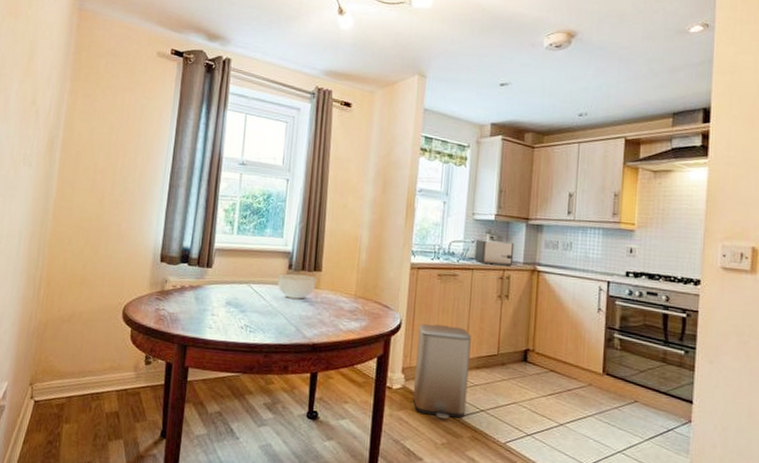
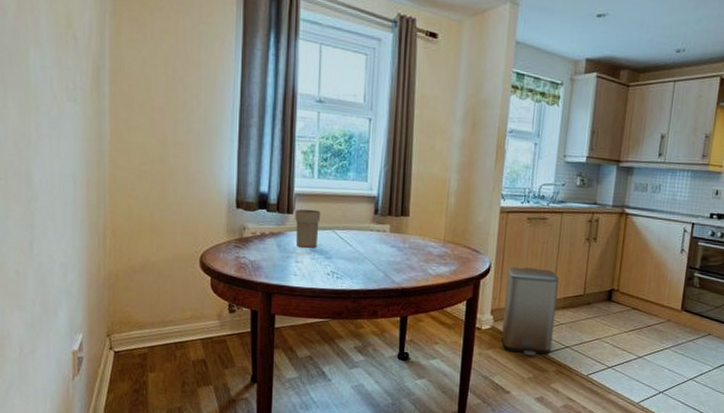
cup: none [213,263,238,302] -> present [295,209,321,249]
bowl: present [277,273,317,300] -> none [363,218,405,245]
toaster: present [474,239,515,268] -> none [564,182,605,211]

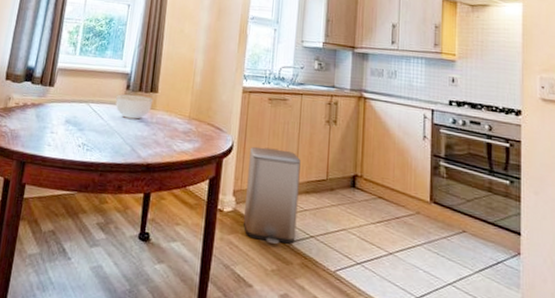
cup: present [295,209,321,249] -> none [53,82,79,120]
bowl: none [363,218,405,245] -> present [115,94,153,120]

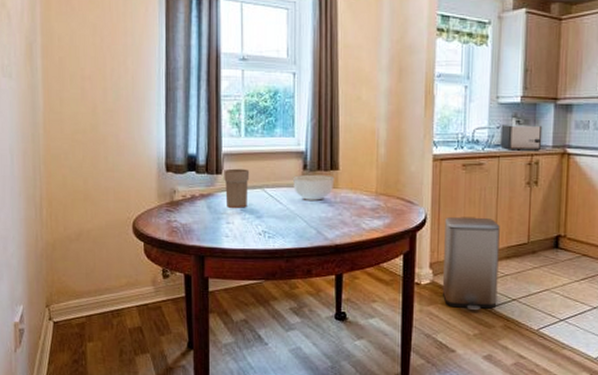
cup: none [53,82,79,120] -> present [224,168,250,209]
toaster: none [303,66,342,94] -> present [500,125,543,152]

